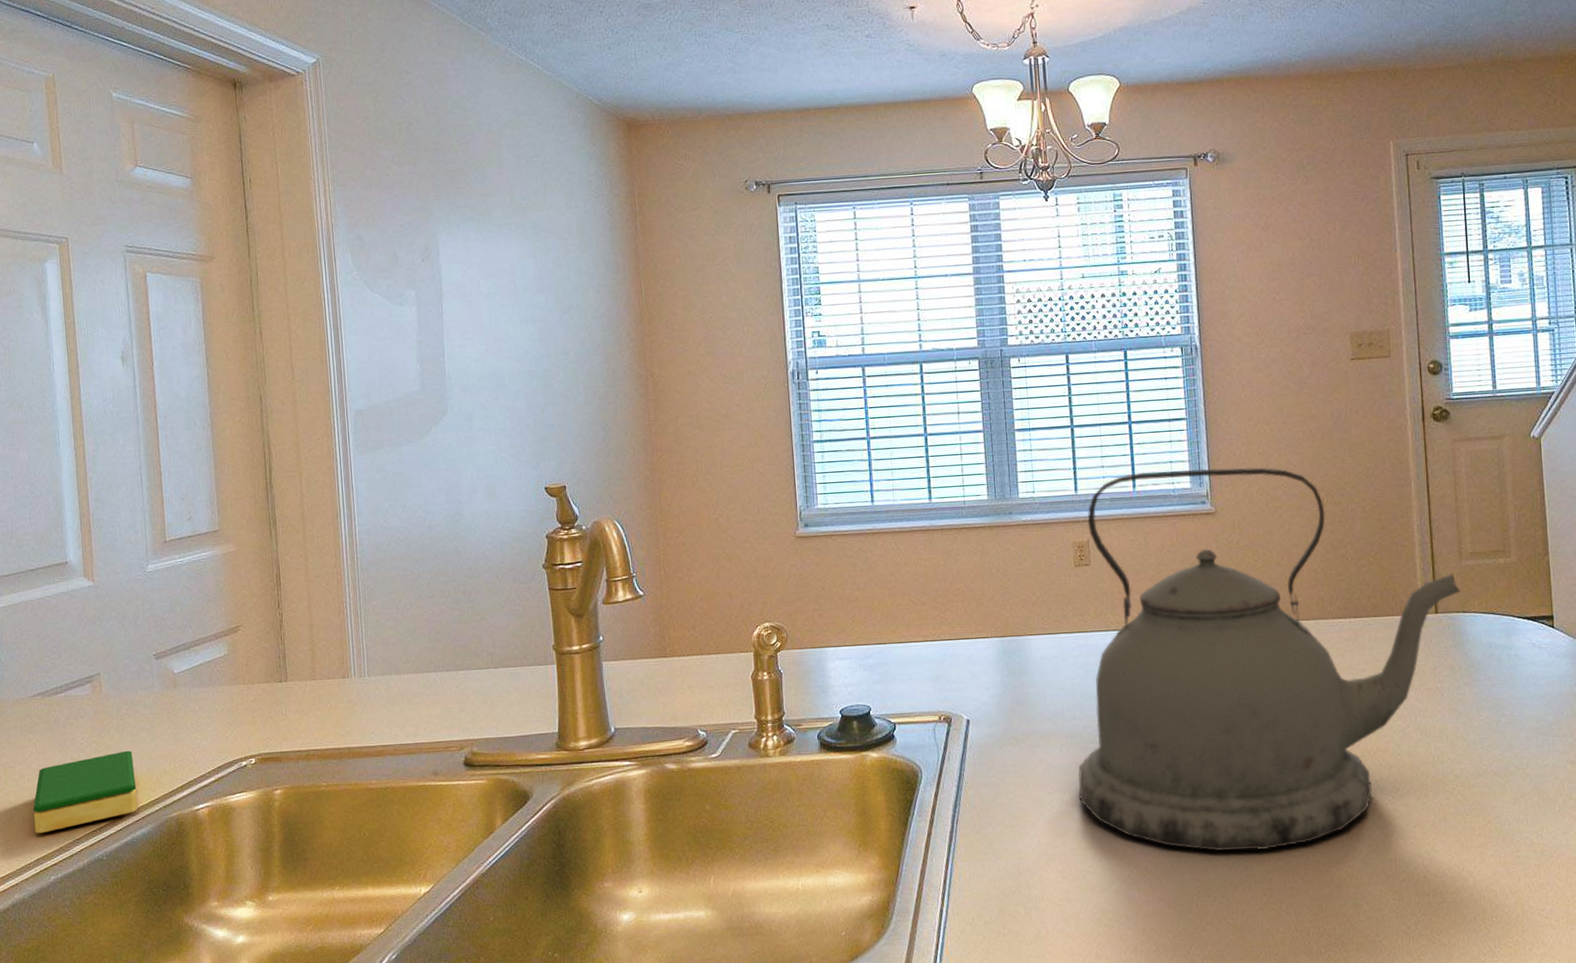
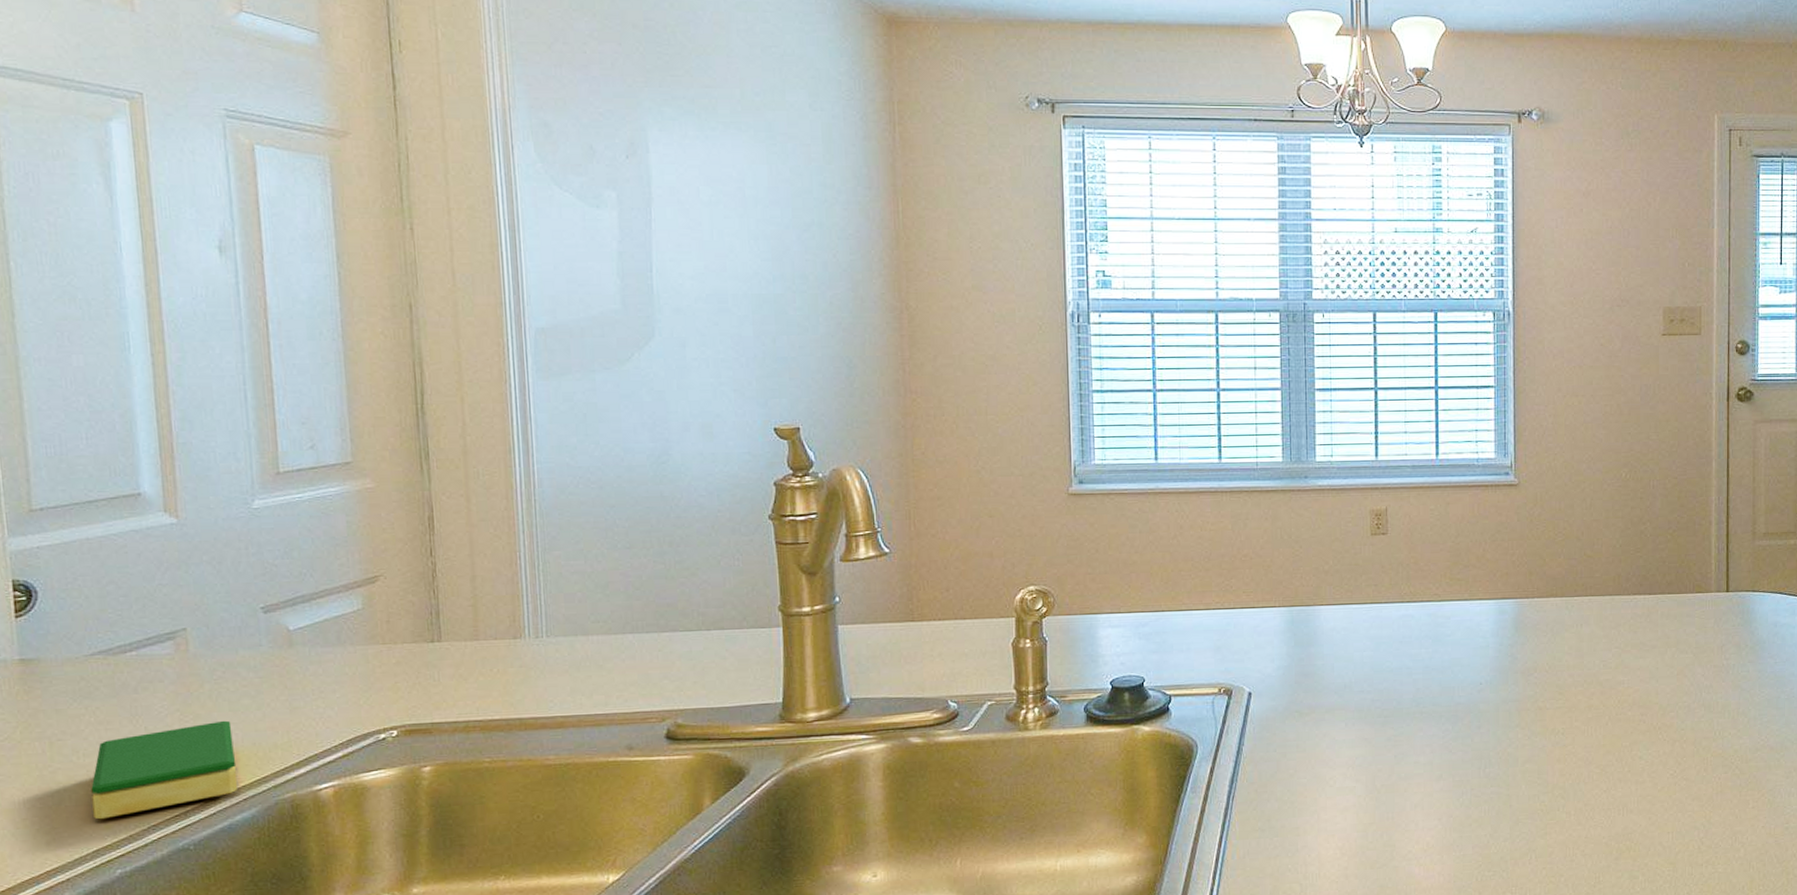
kettle: present [1078,467,1460,851] -> none [1363,438,1752,826]

